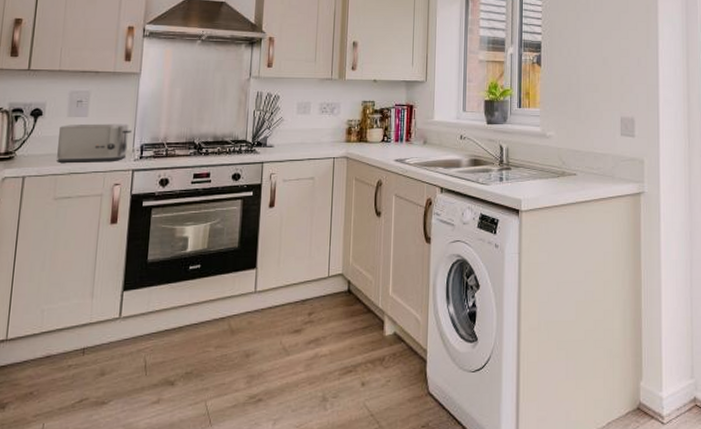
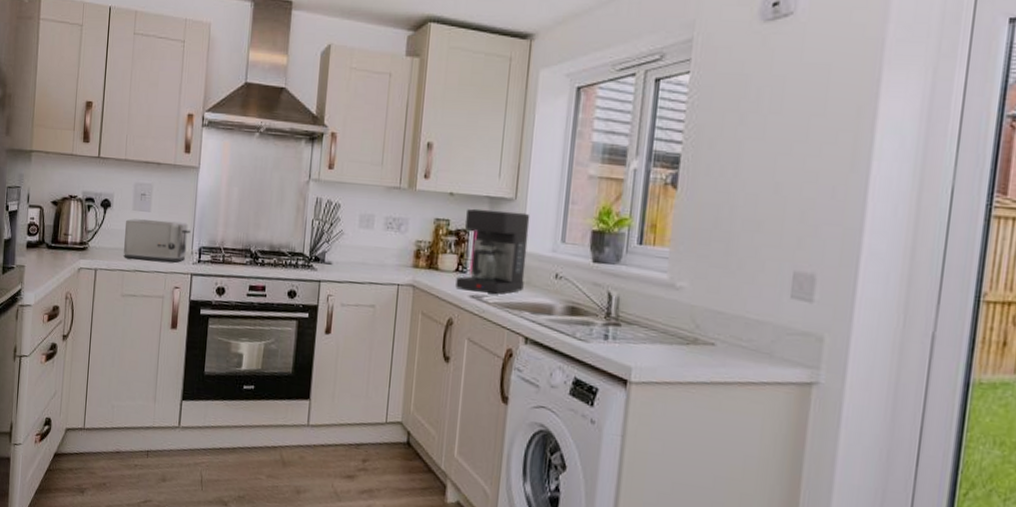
coffee maker: none [382,91,438,156] -> present [455,208,530,294]

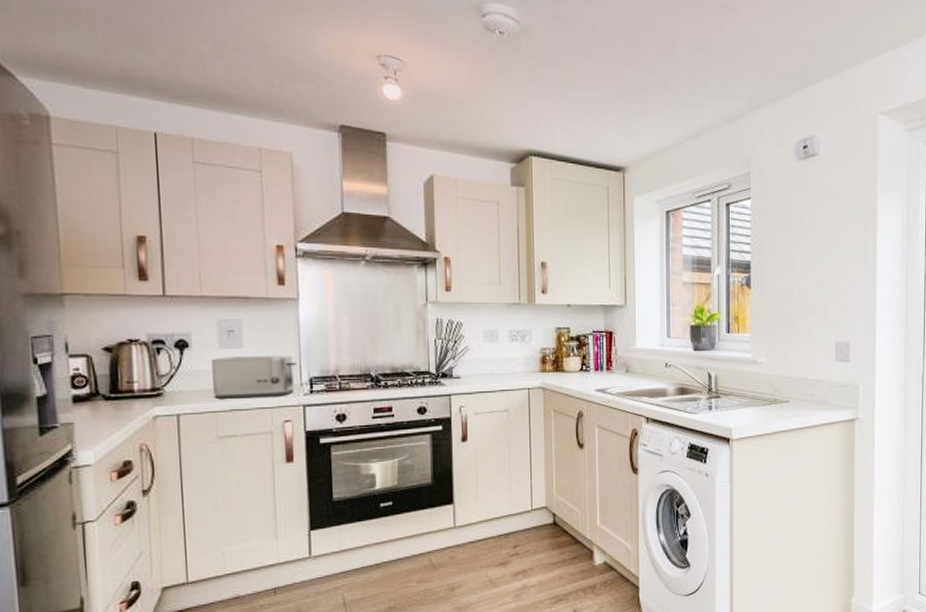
coffee maker: present [455,208,530,294] -> none [582,316,640,386]

